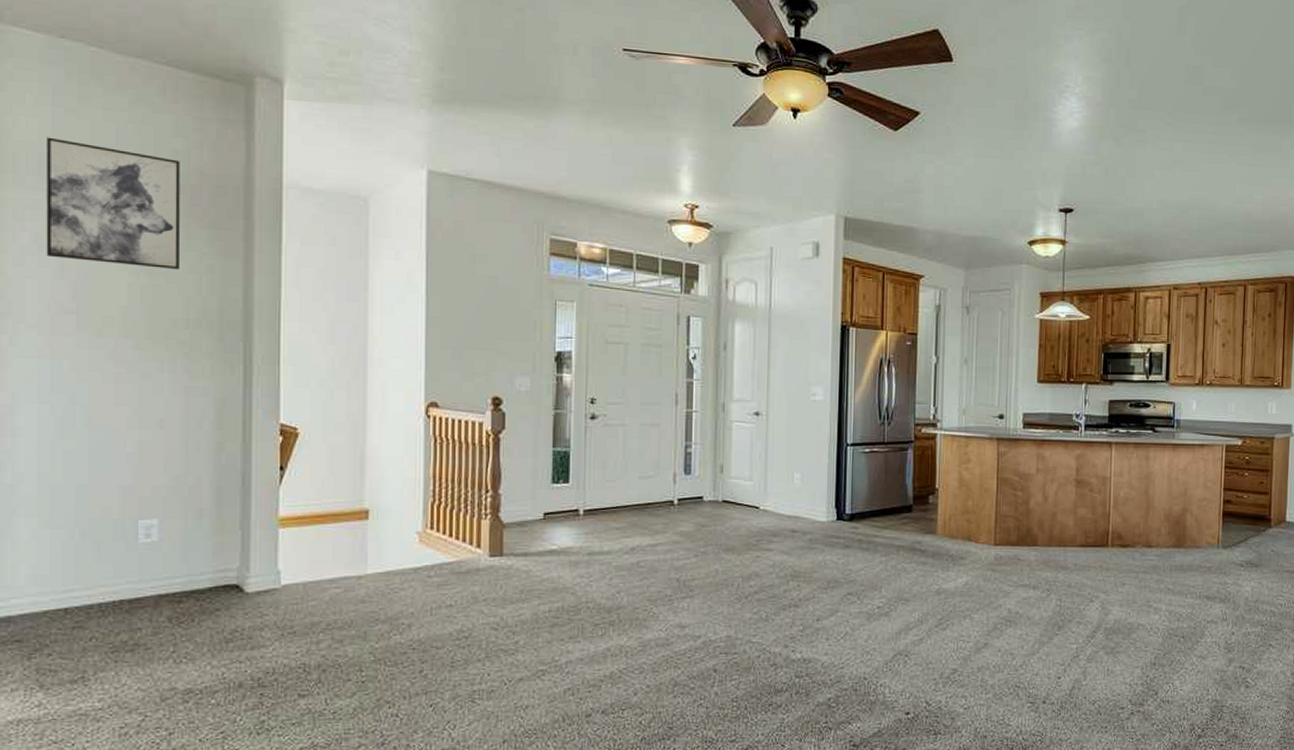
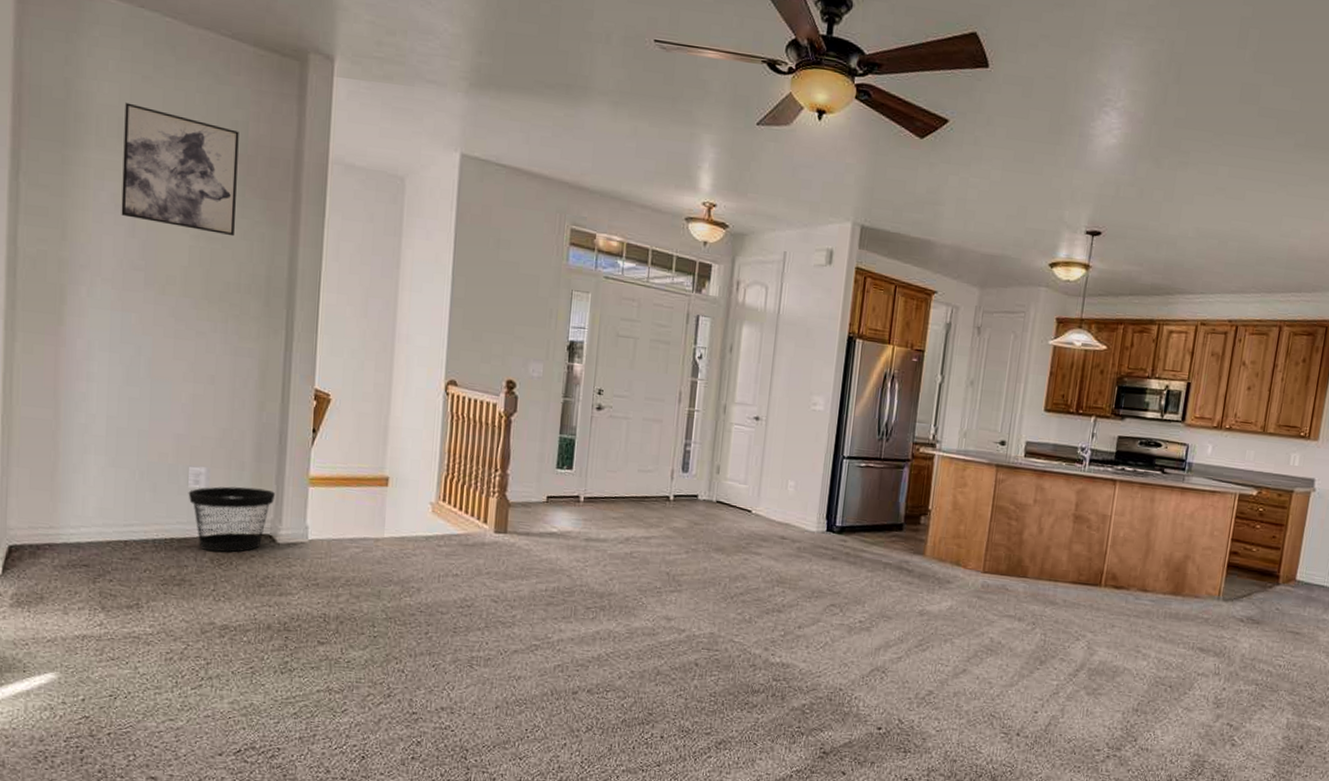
wastebasket: none [138,535,240,610] -> present [188,486,275,553]

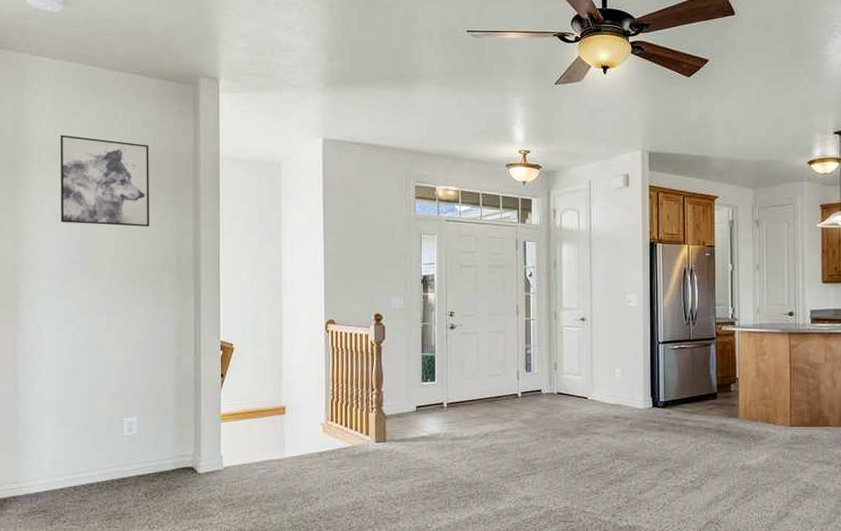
wastebasket: present [188,486,275,553] -> none [124,429,194,487]

